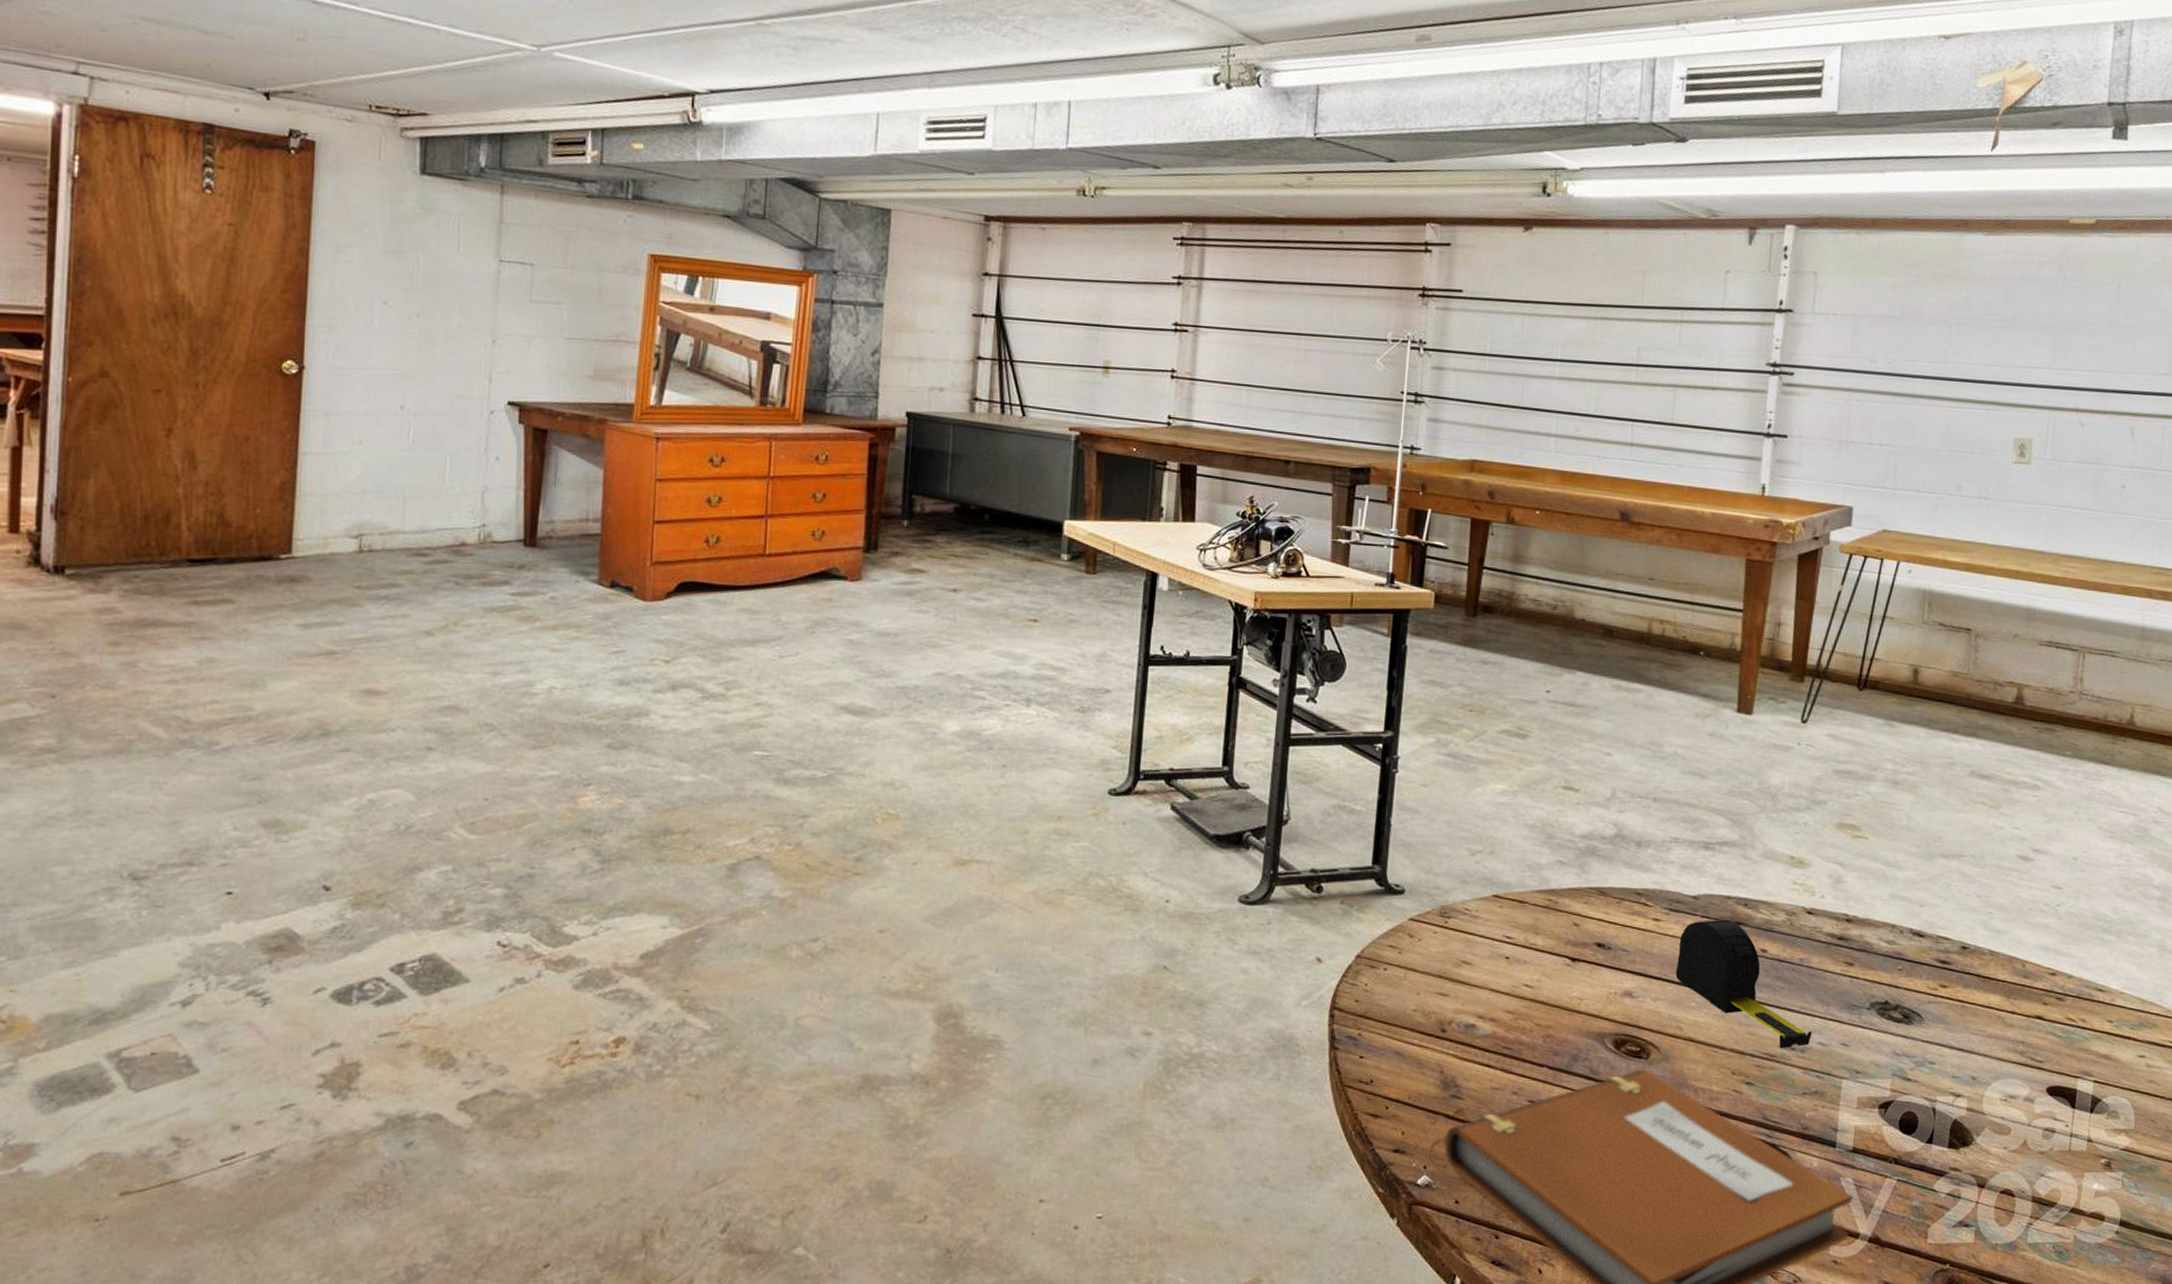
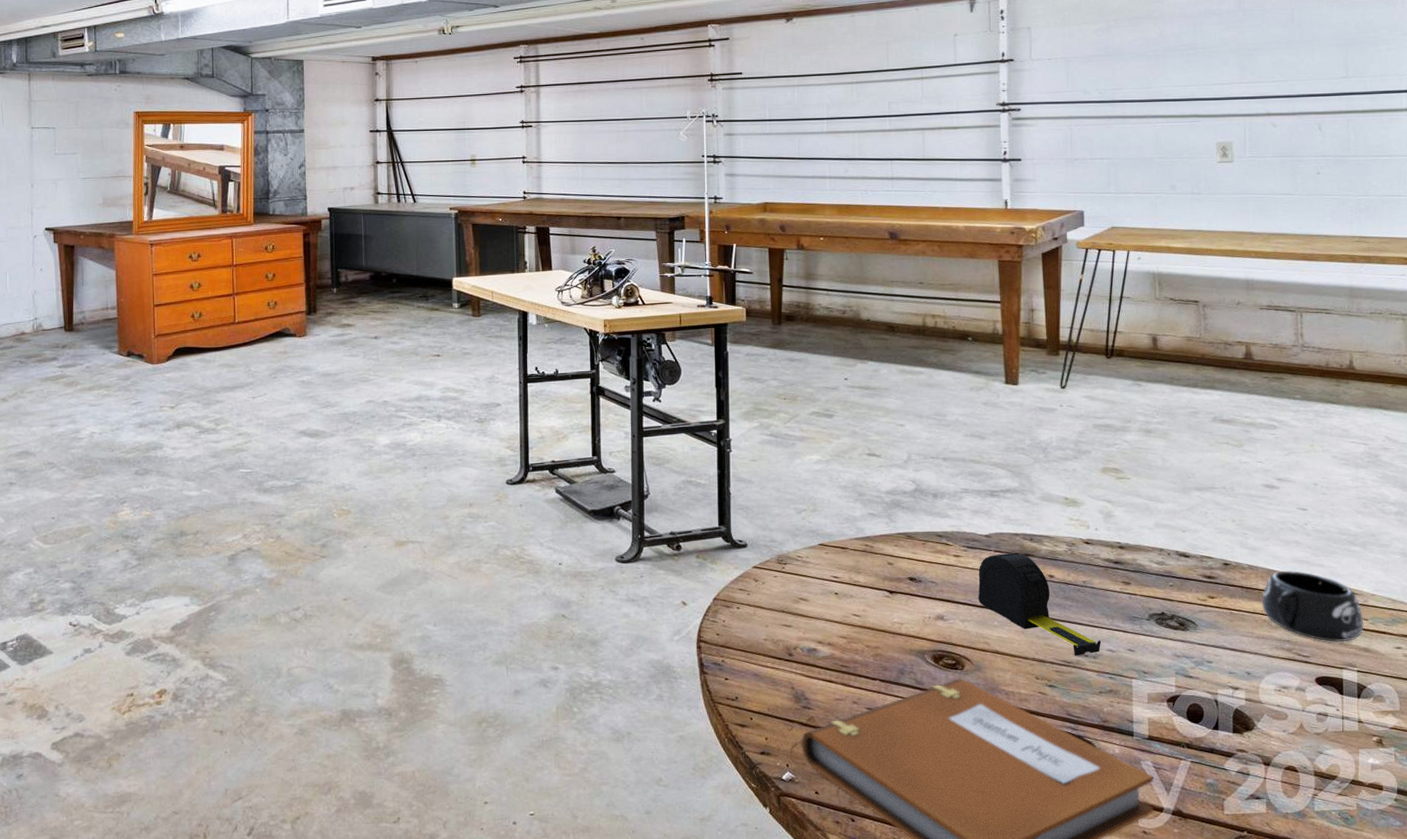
mug: none [1998,958,2109,1047] -> present [1261,570,1364,643]

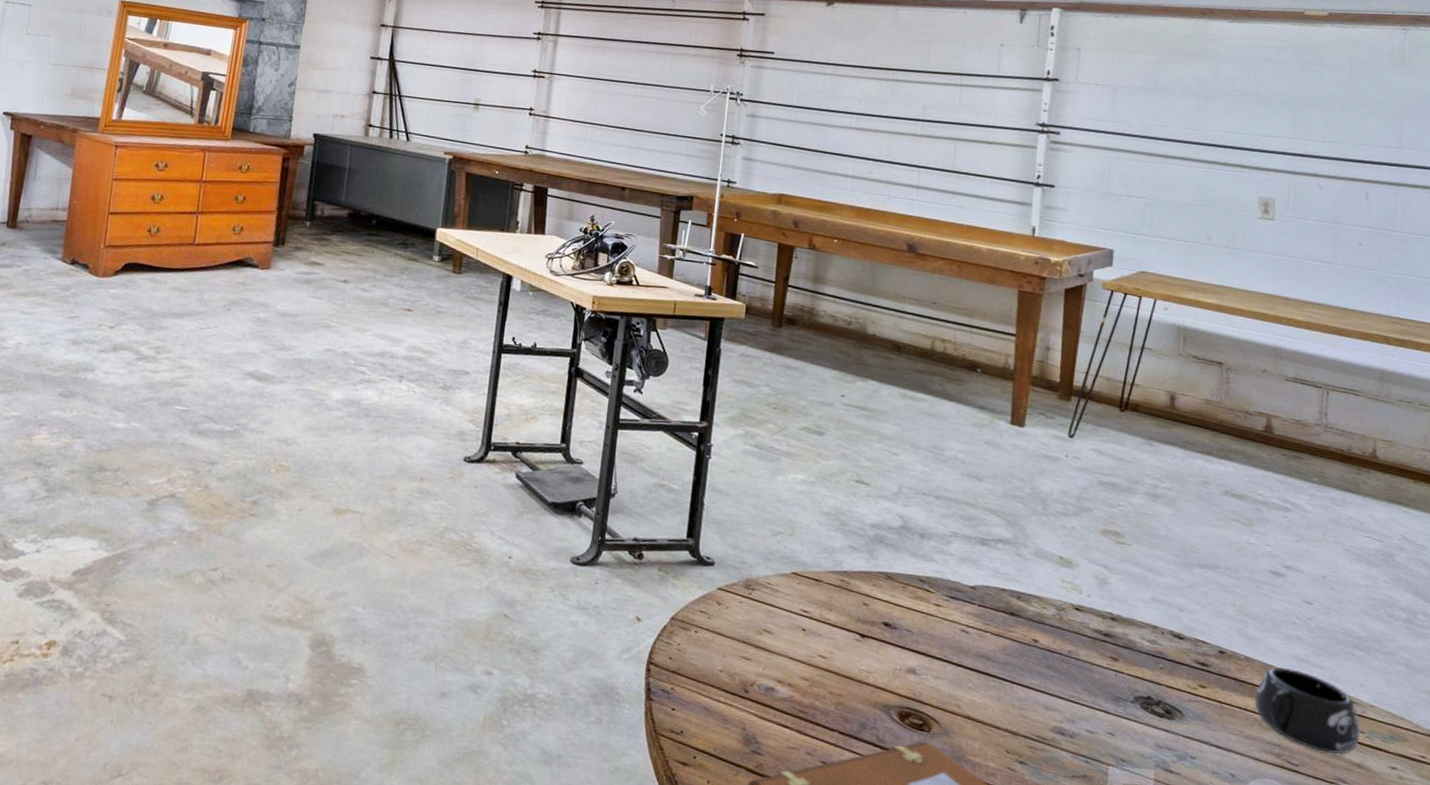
tape measure: present [978,552,1101,656] -> none [954,609,1080,733]

